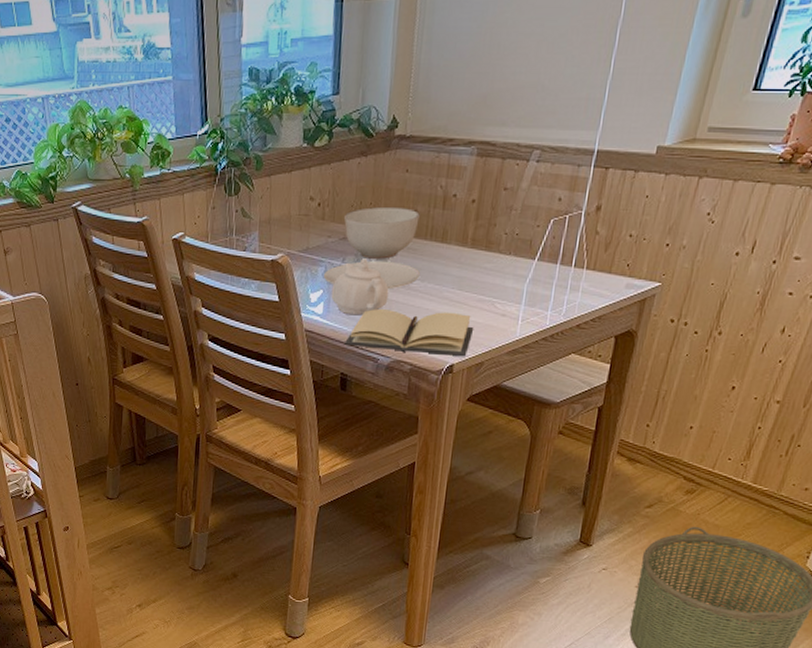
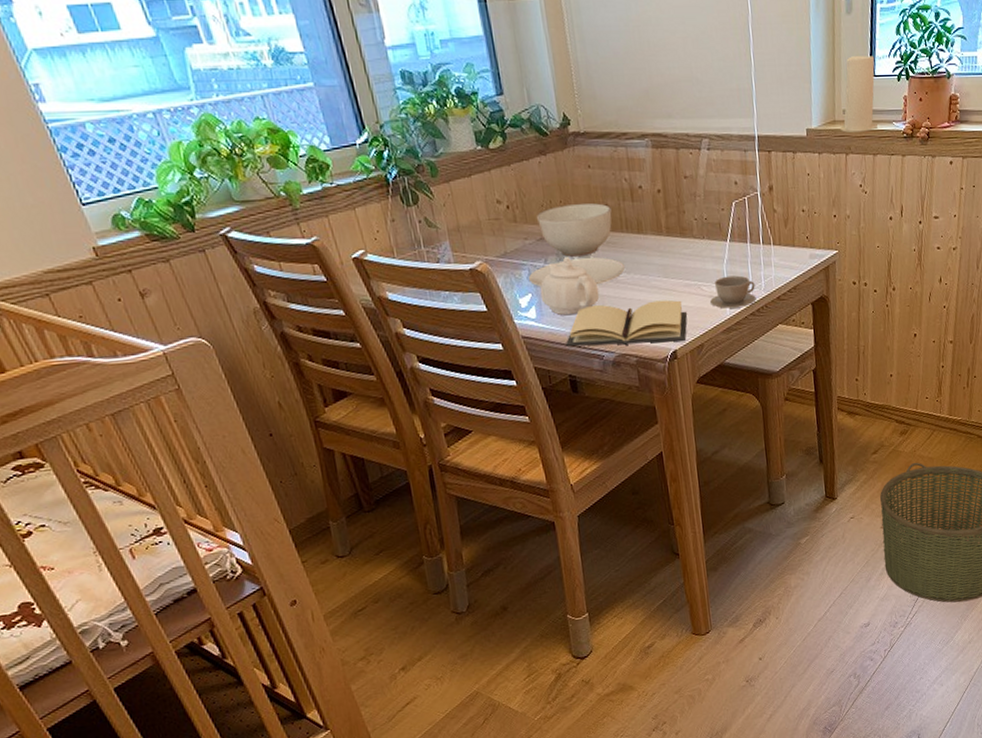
teacup: none [501,296,555,330] -> present [710,275,757,309]
candle: none [699,65,766,153] -> present [840,55,877,133]

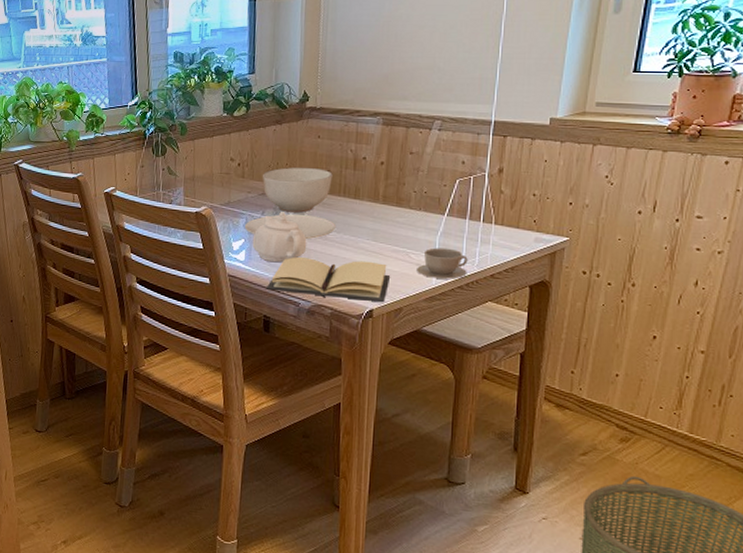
candle: present [840,55,877,133] -> none [590,51,642,125]

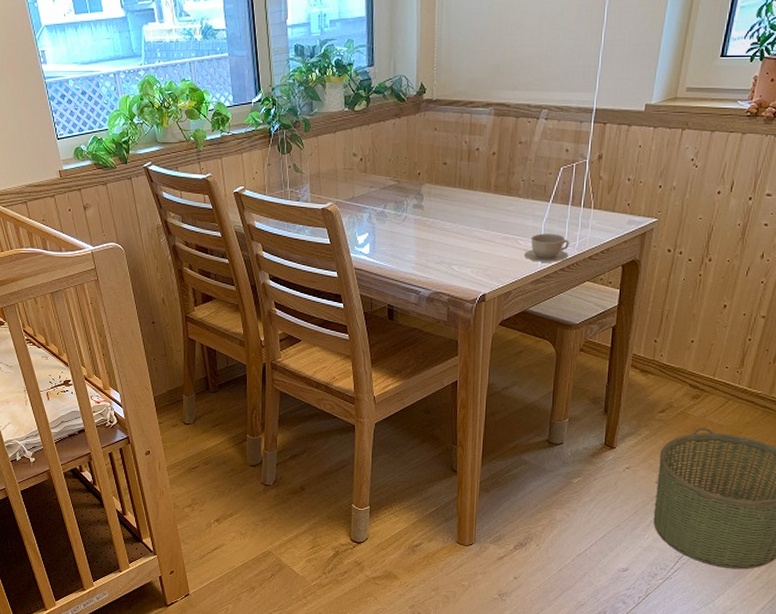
plate: present [244,214,337,240] -> none [368,207,453,231]
teapot: present [252,212,307,263] -> none [376,205,426,254]
bowl: present [262,167,333,213] -> none [383,160,449,205]
book: present [267,257,390,302] -> none [390,248,500,286]

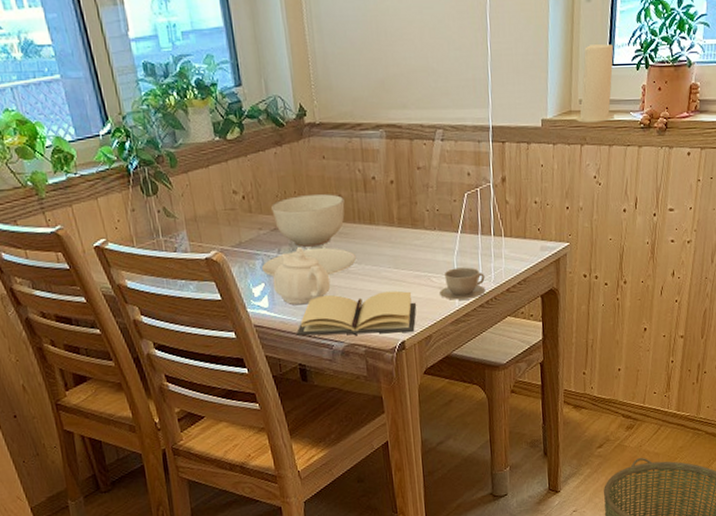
plate: none [368,207,453,231] -> present [261,248,357,277]
teapot: none [376,205,426,254] -> present [273,247,331,305]
bowl: none [383,160,449,205] -> present [270,193,345,247]
book: none [390,248,500,286] -> present [297,290,416,337]
candle: none [680,36,729,109] -> present [576,43,614,123]

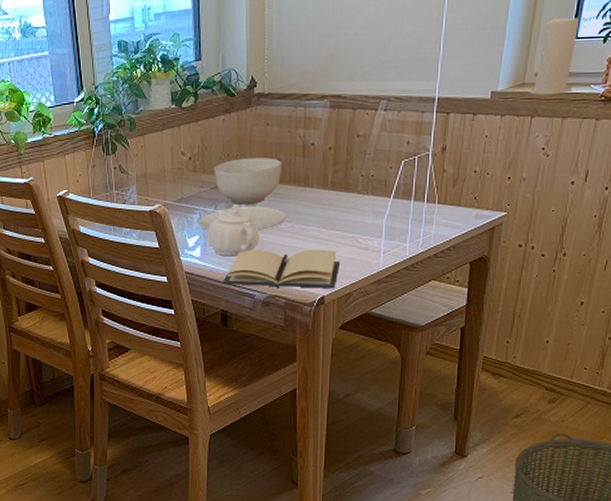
teacup: present [440,267,486,300] -> none [365,231,413,261]

